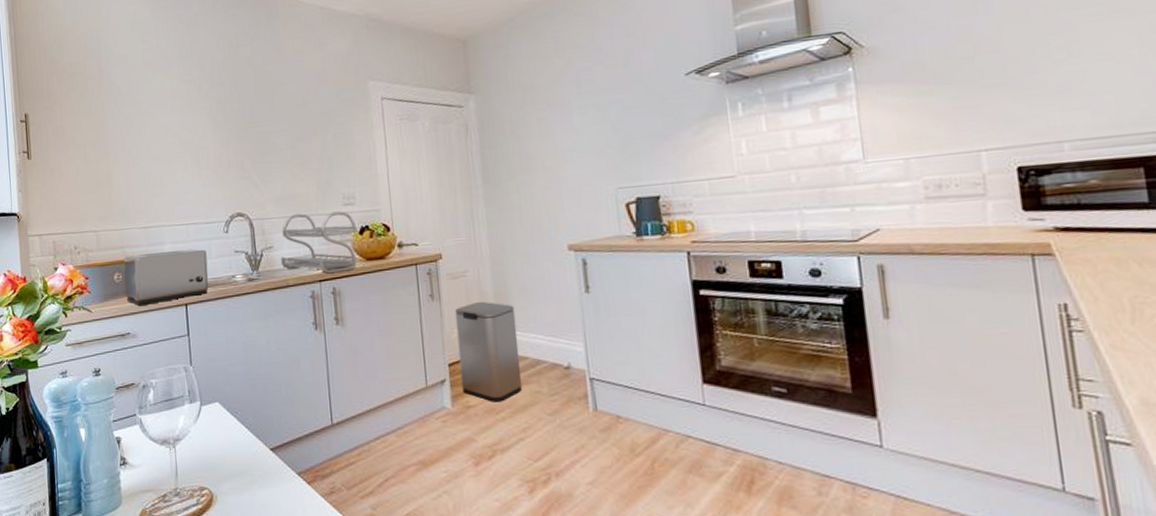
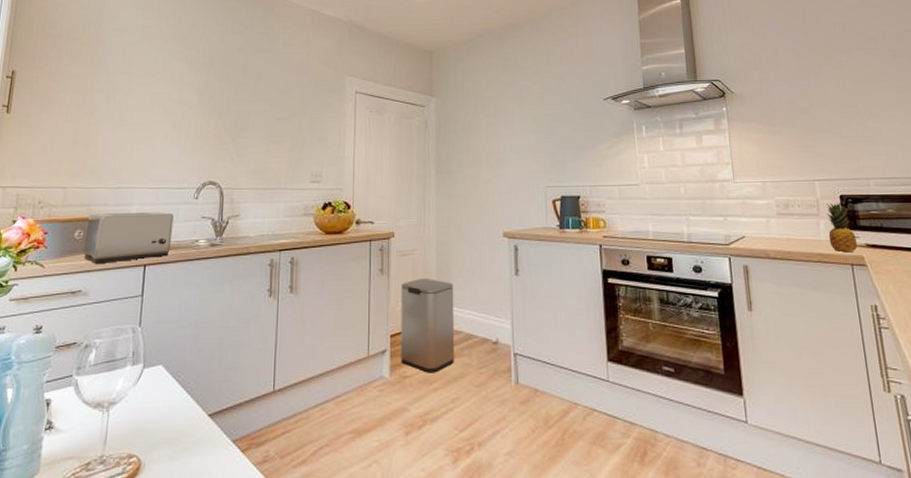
dish rack: present [280,211,358,274] -> none [245,186,321,244]
fruit: none [997,175,1041,240] -> present [826,202,857,253]

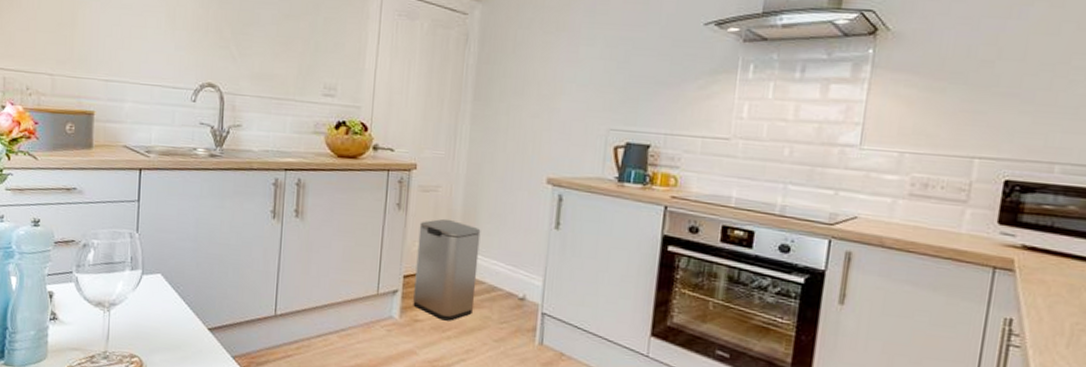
toaster: present [83,211,174,263] -> none [76,107,170,164]
fruit: present [826,202,857,253] -> none [971,188,1011,253]

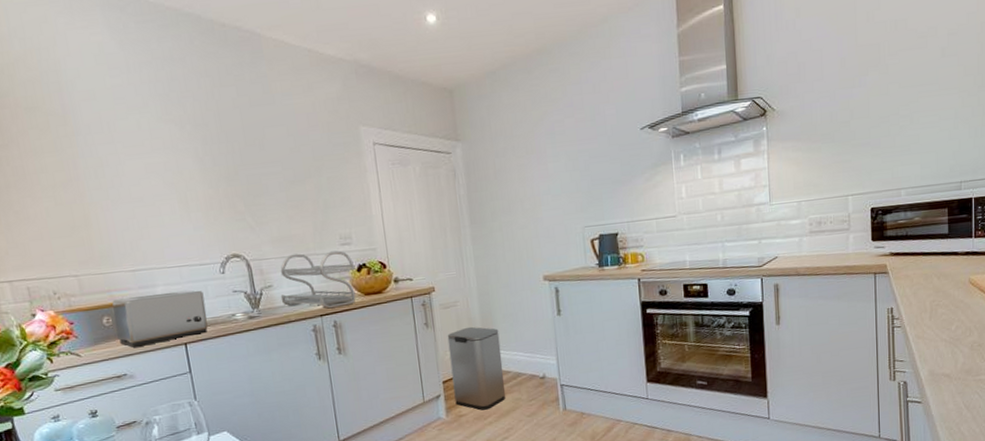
toaster: none [76,107,170,164] -> present [112,290,208,348]
dish rack: none [247,95,334,165] -> present [280,250,356,309]

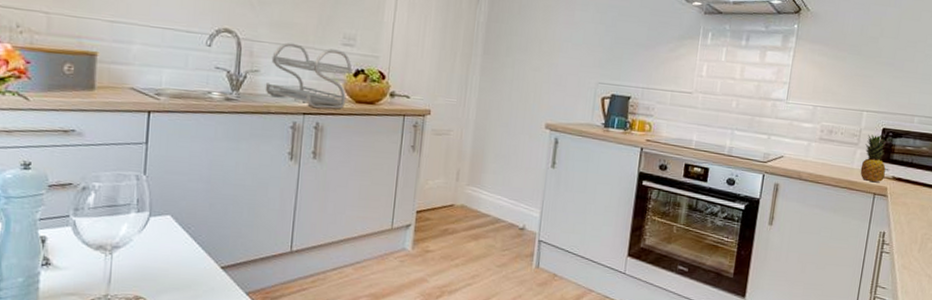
toaster: present [112,290,208,348] -> none [75,47,183,106]
pedal bin: present [447,326,506,410] -> none [425,159,487,251]
fruit: none [856,214,882,263] -> present [860,134,886,183]

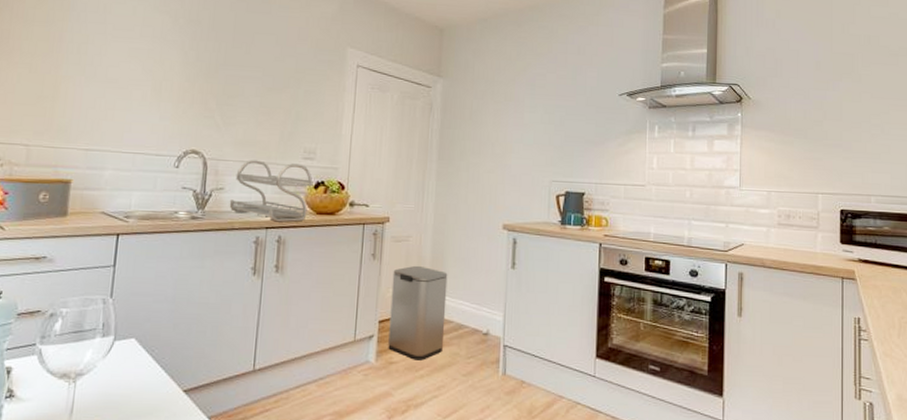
pedal bin: none [425,159,487,251] -> present [388,265,448,361]
fruit: present [860,134,886,183] -> none [824,216,850,266]

